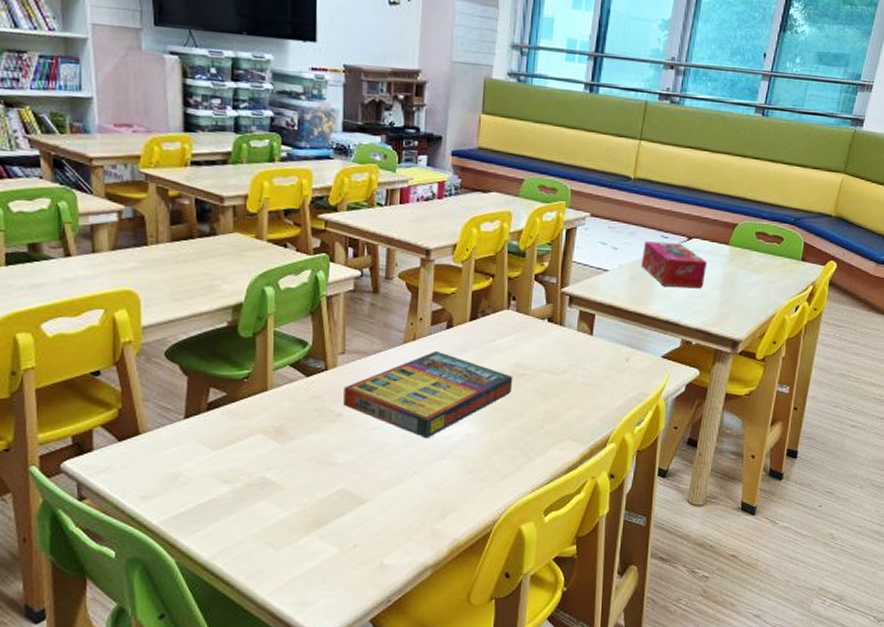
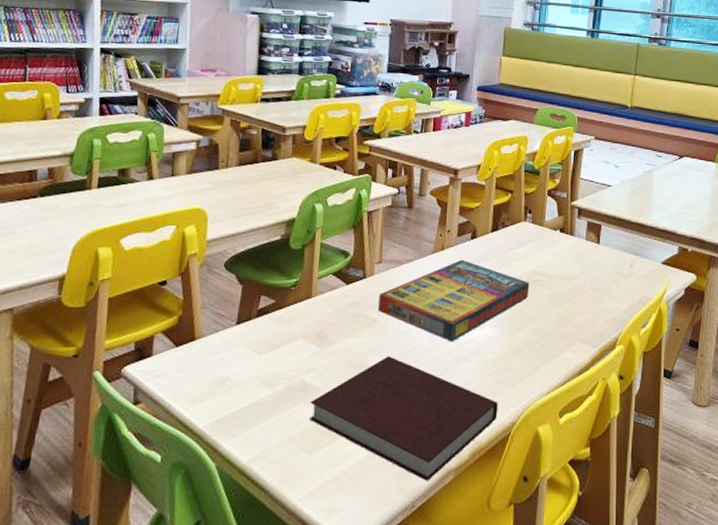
notebook: none [273,453,478,577] -> present [310,356,498,481]
tissue box: present [642,241,707,289] -> none [640,160,697,201]

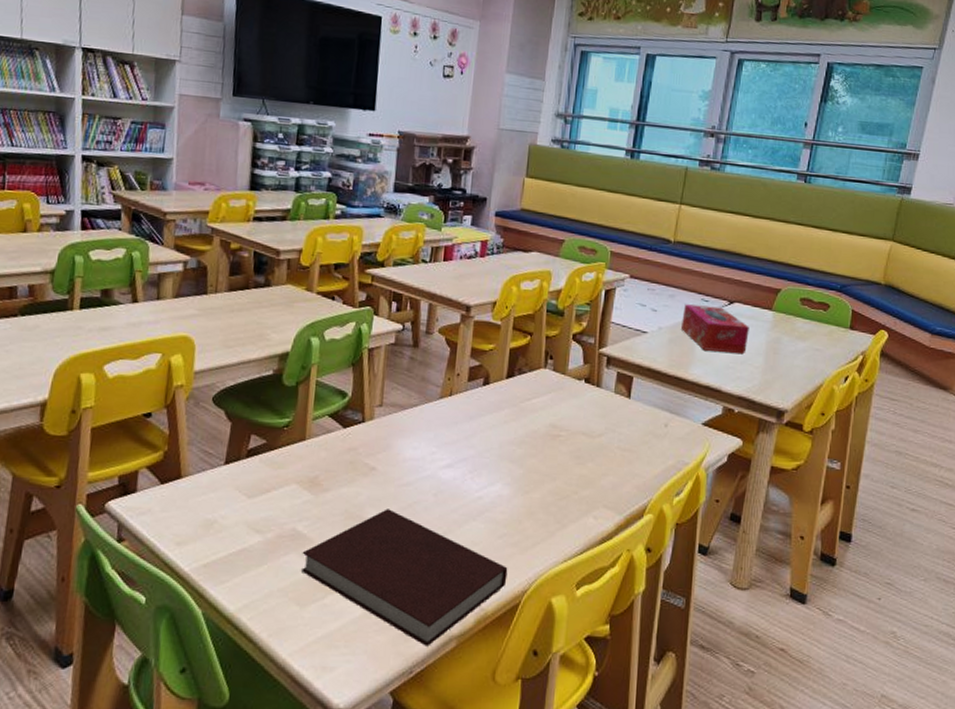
game compilation box: present [378,259,530,342] -> none [378,407,548,498]
tissue box: none [640,160,697,201] -> present [682,304,749,355]

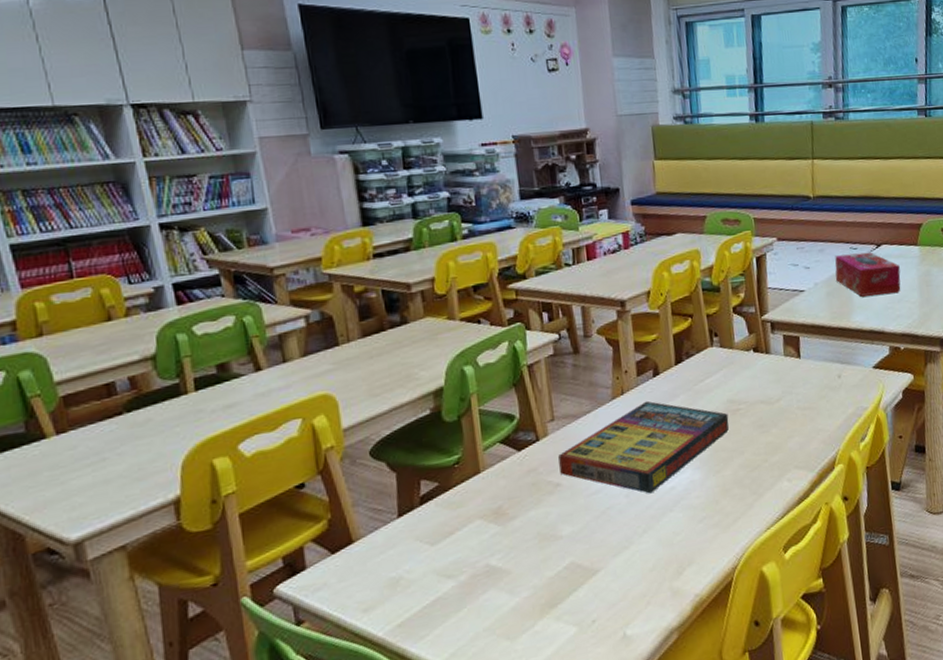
notebook: present [301,509,508,646] -> none [501,521,716,646]
game compilation box: none [378,407,548,498] -> present [558,400,729,494]

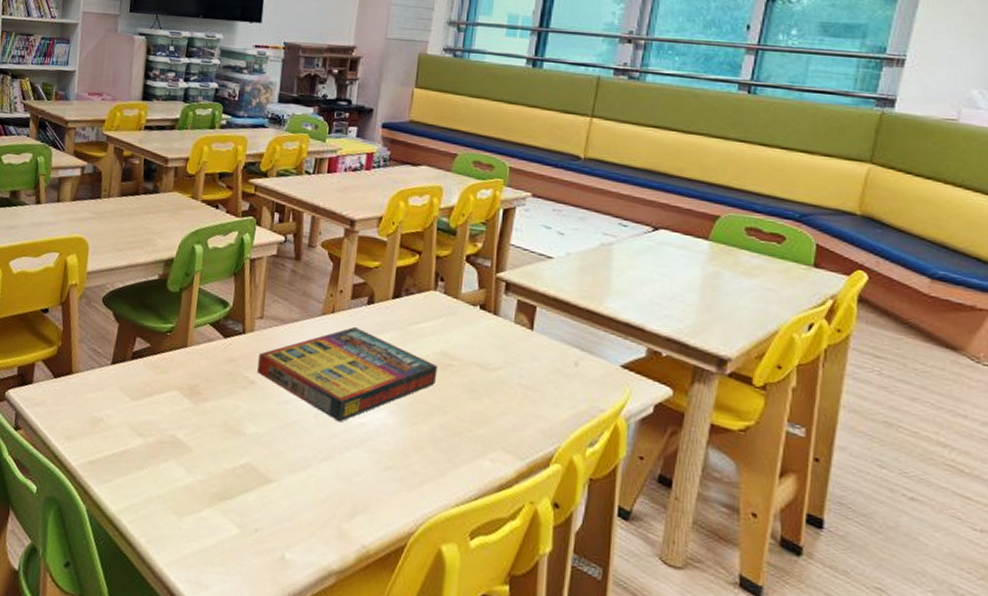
tissue box: present [835,252,901,297] -> none [594,228,679,290]

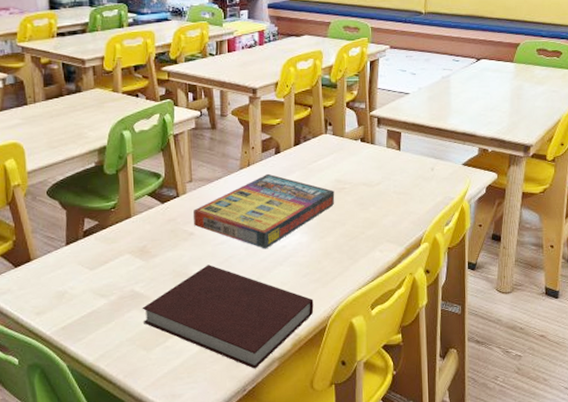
notebook: none [180,425,393,578] -> present [142,265,314,369]

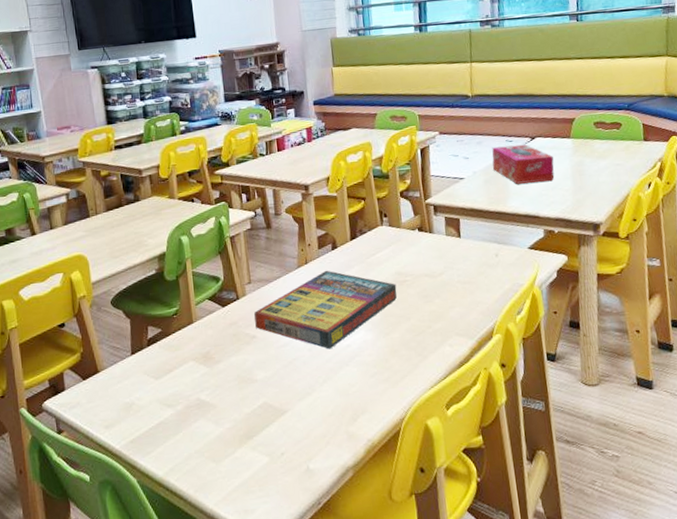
notebook: present [142,265,314,369] -> none [209,368,386,480]
tissue box: none [438,65,495,103] -> present [492,144,555,184]

